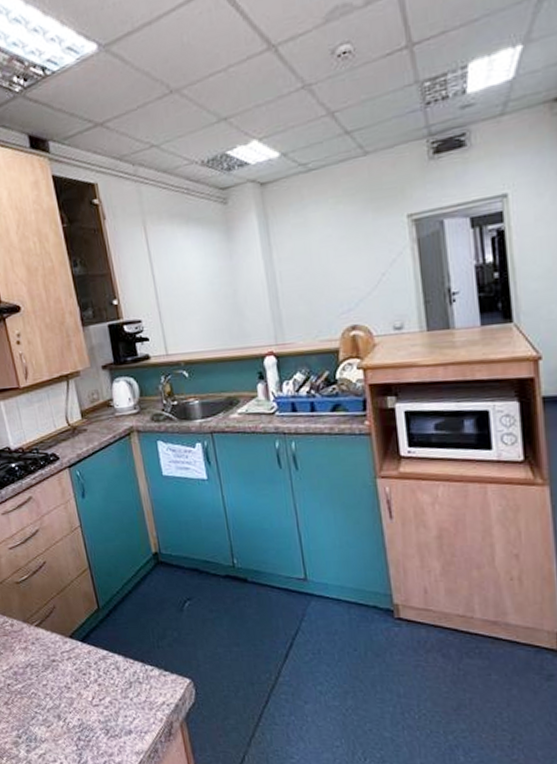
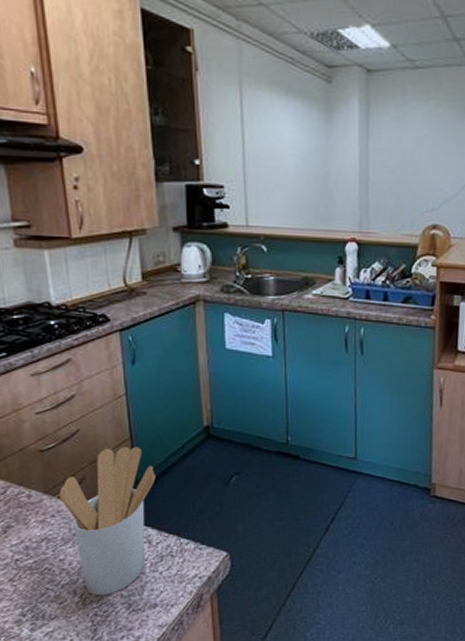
utensil holder: none [35,576,117,721] -> present [59,446,156,596]

